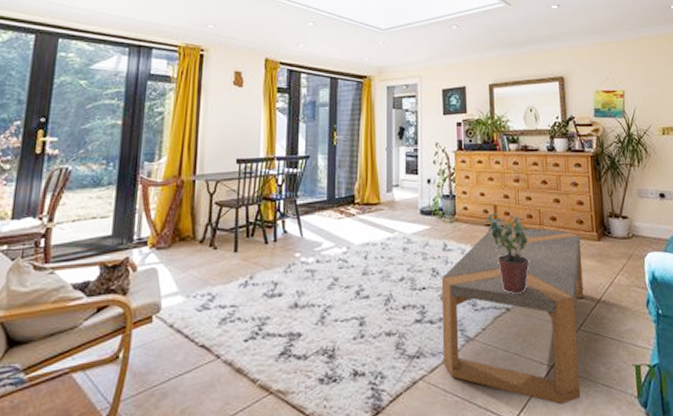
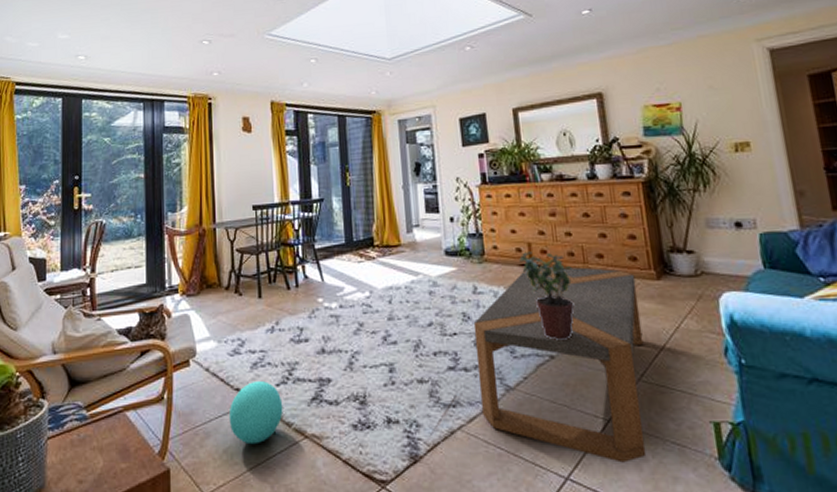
ball: none [190,336,250,404] -> present [228,380,283,445]

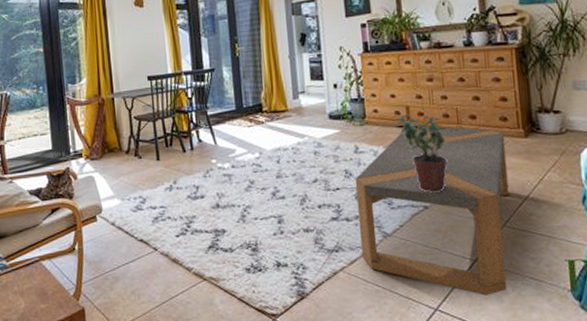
ball: present [228,380,283,445] -> none [134,232,184,287]

